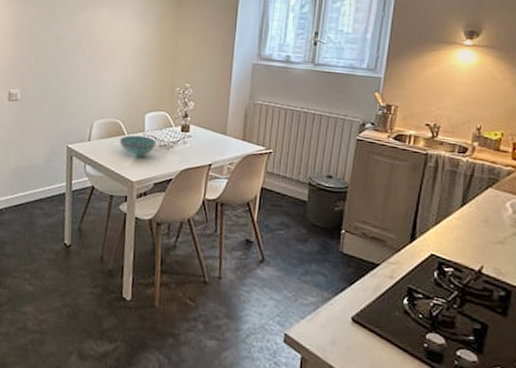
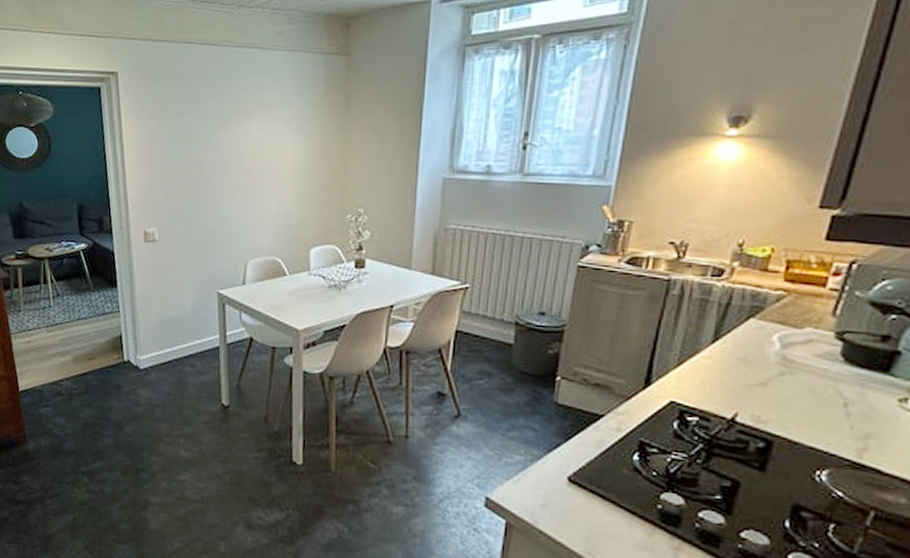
bowl: present [119,135,156,158] -> none [279,275,325,302]

